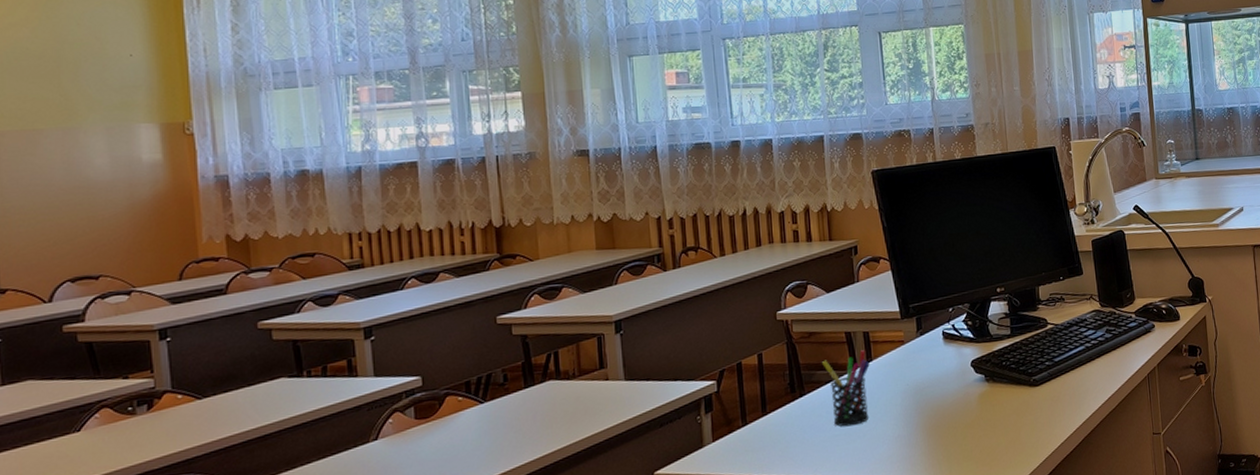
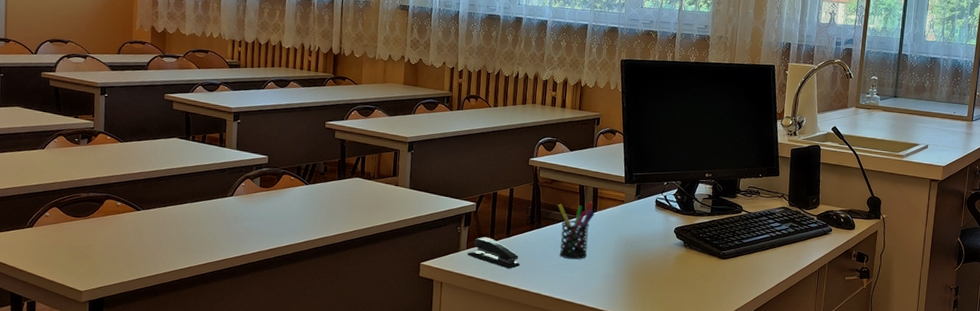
stapler: none [714,421,787,456] -> present [467,236,521,269]

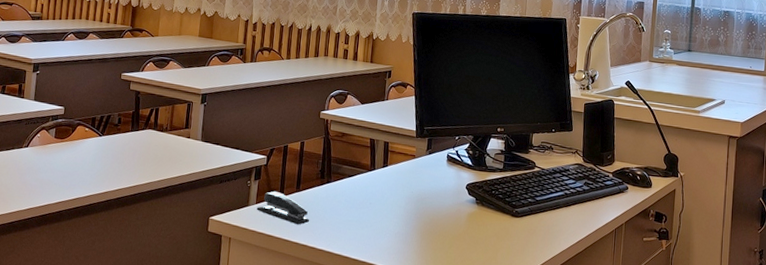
pen holder: present [558,202,595,260] -> none [348,156,385,216]

